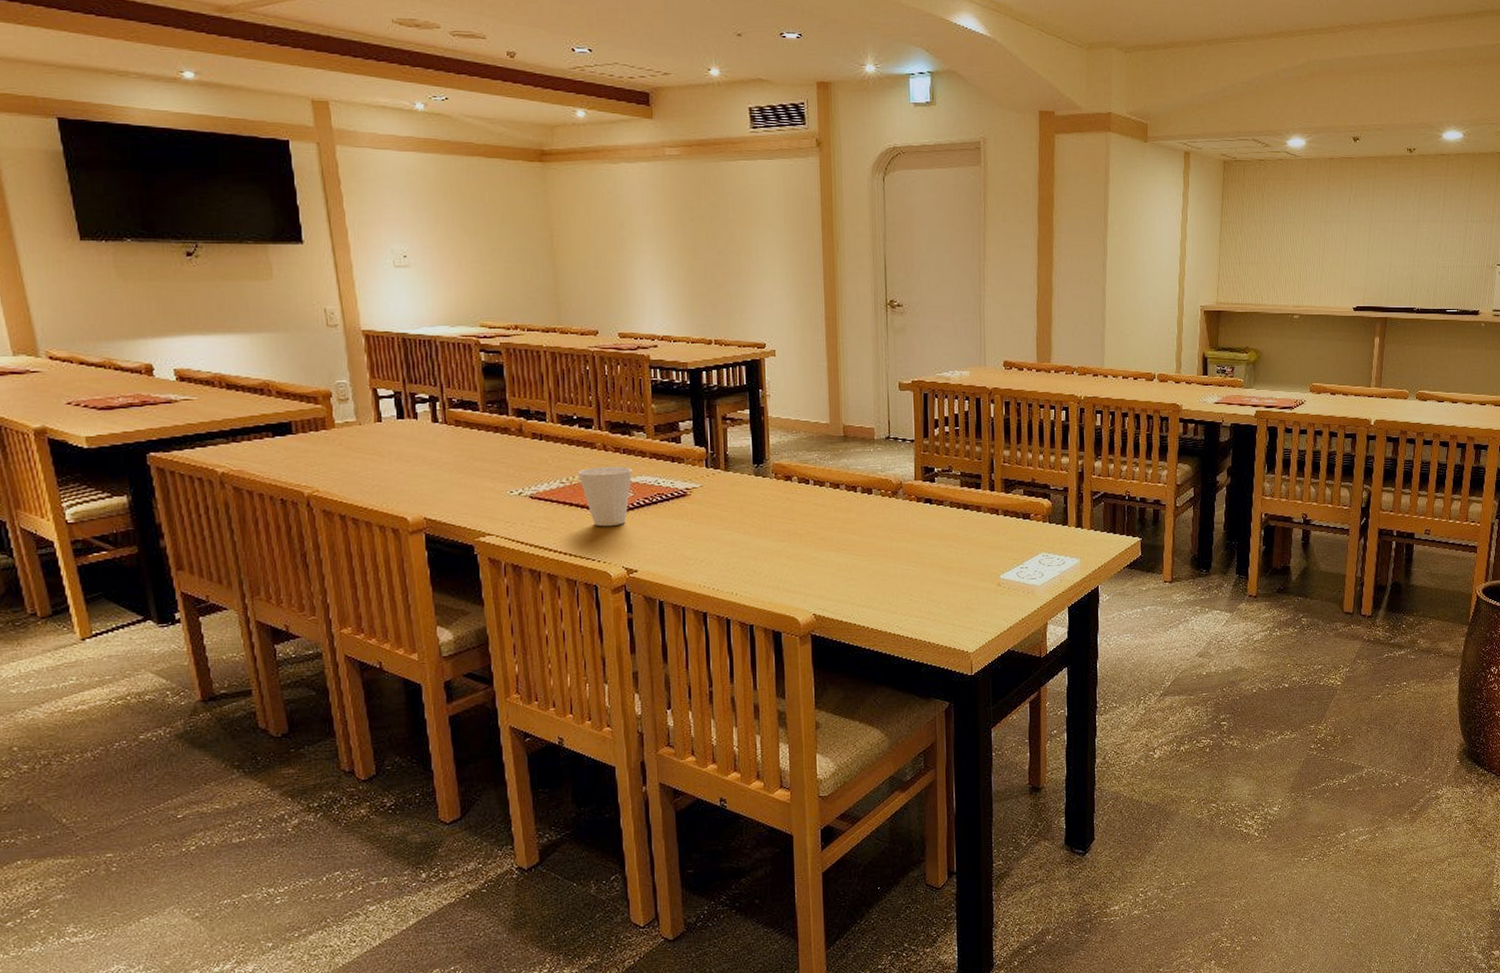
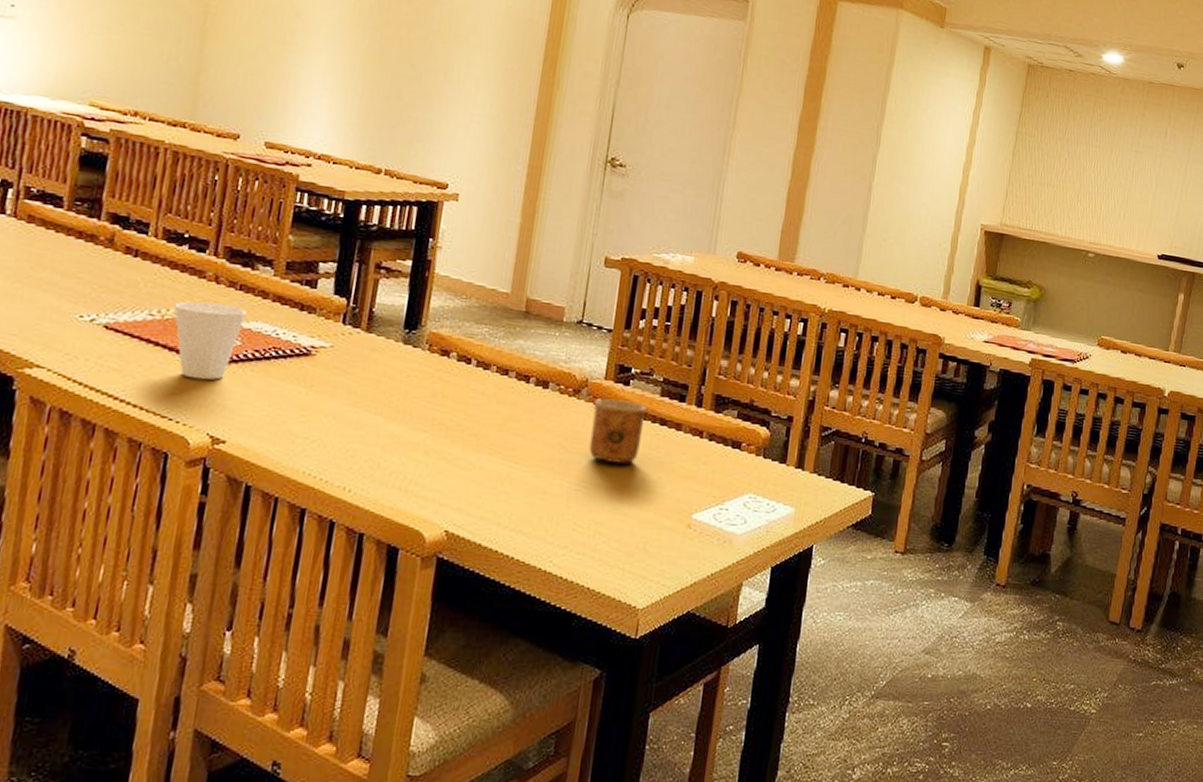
cup: none [909,494,952,544] -> present [588,398,648,464]

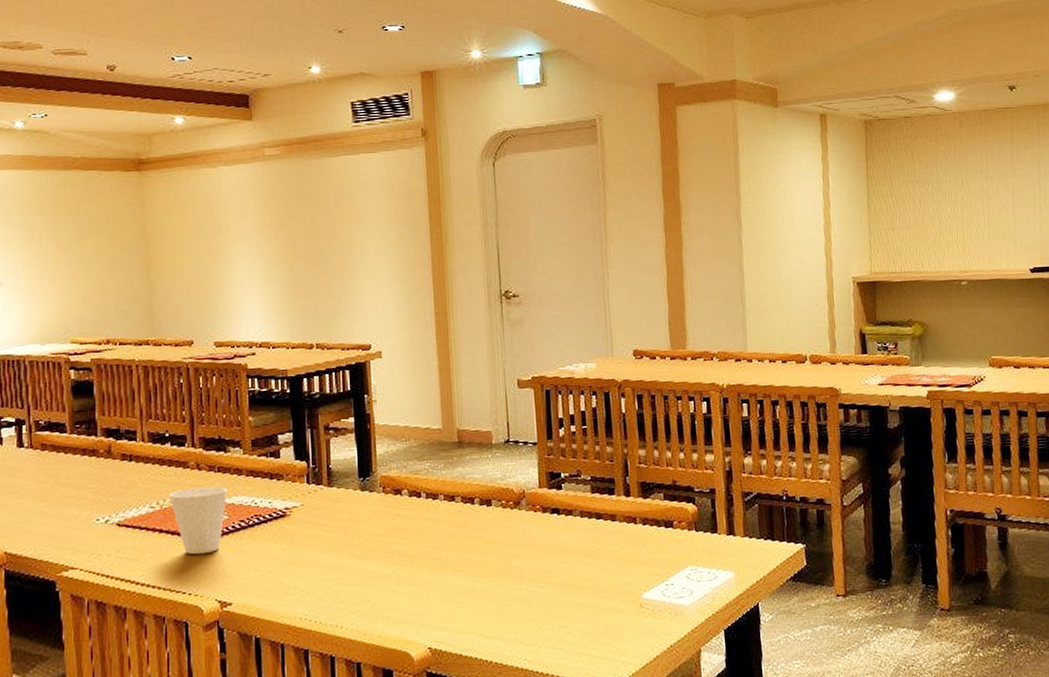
cup: present [588,398,648,464] -> none [533,503,583,562]

